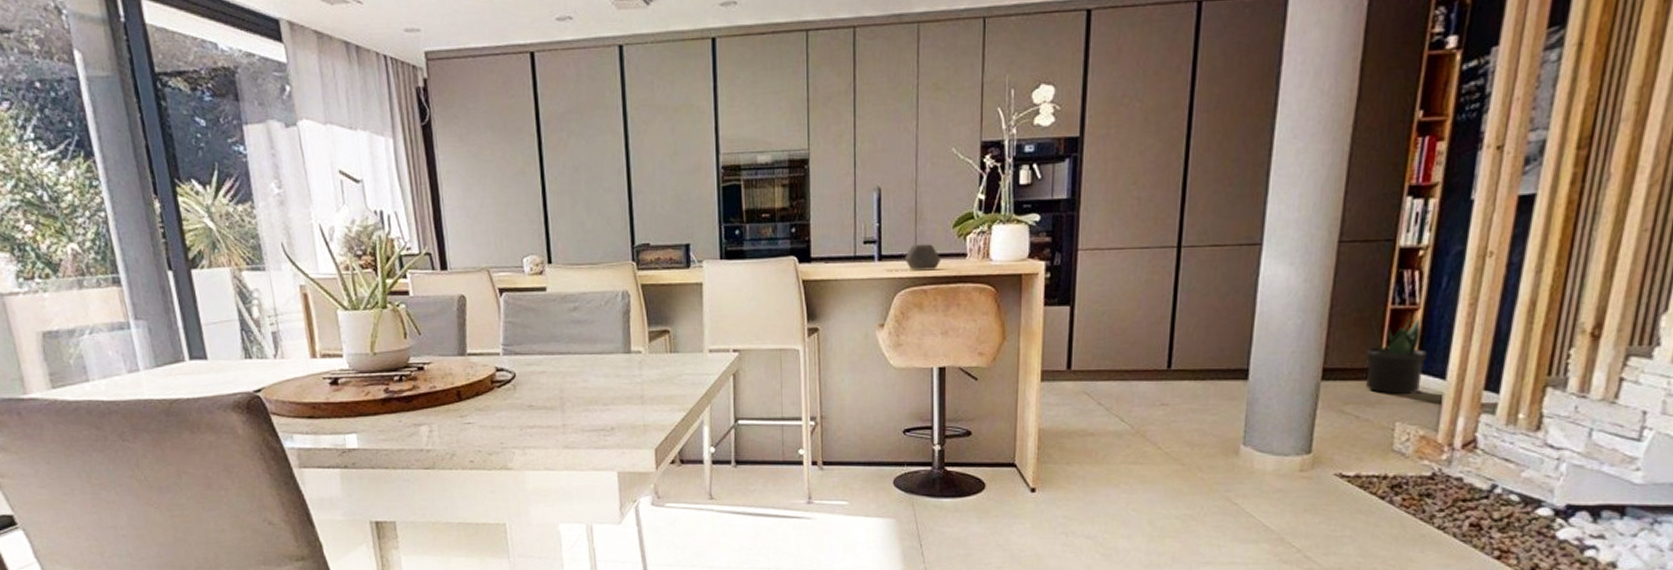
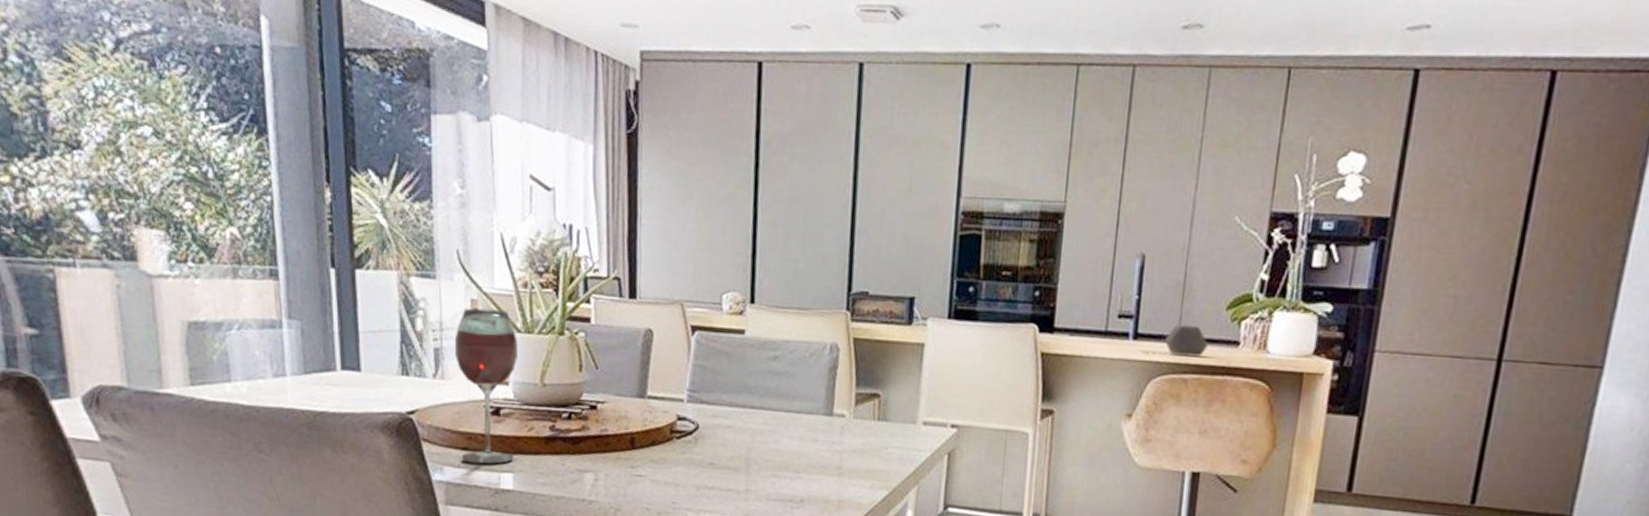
wineglass: none [289,292,356,429] -> present [454,308,518,464]

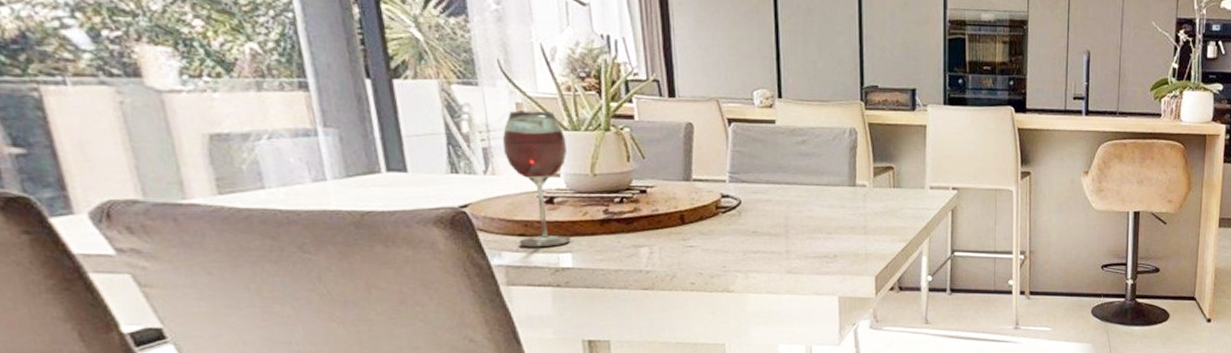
decorative stone: present [1165,324,1208,357] -> none [1108,103,1139,127]

